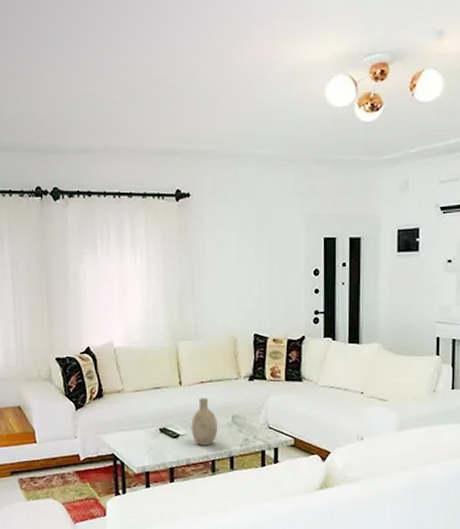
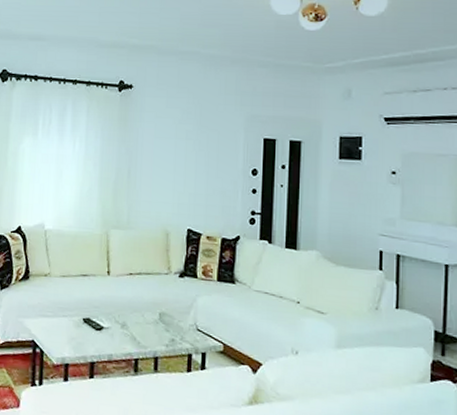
decorative vase: present [191,398,217,445] -> none [115,290,144,342]

